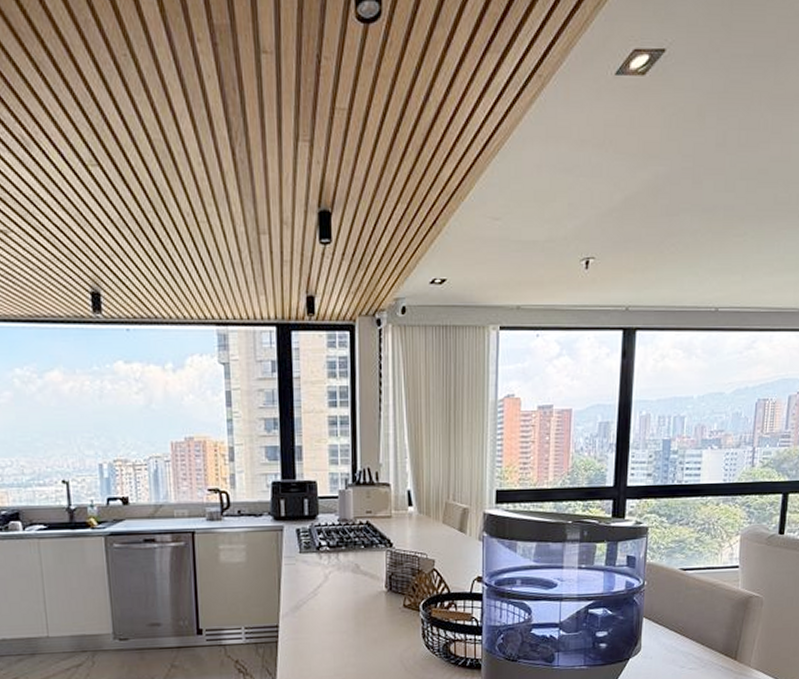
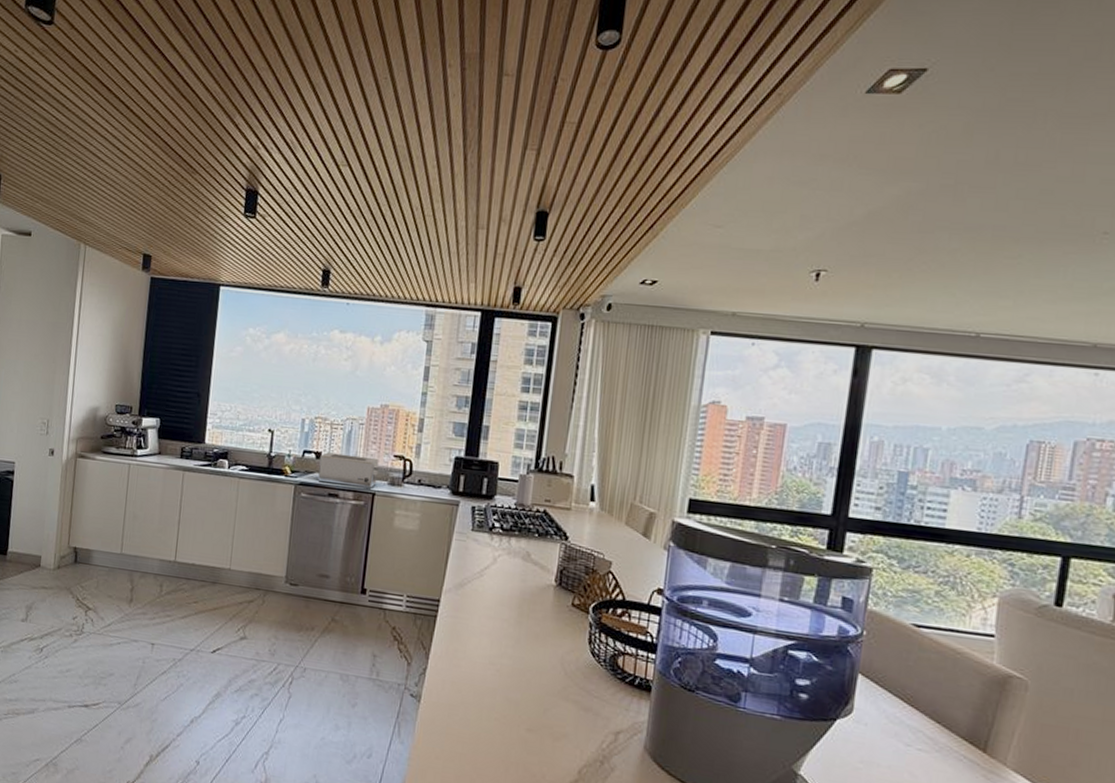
toaster: none [127,495,195,531] -> present [318,452,380,490]

